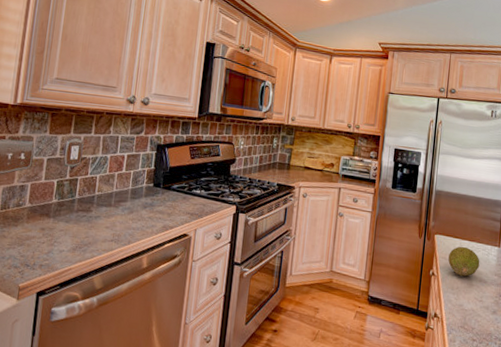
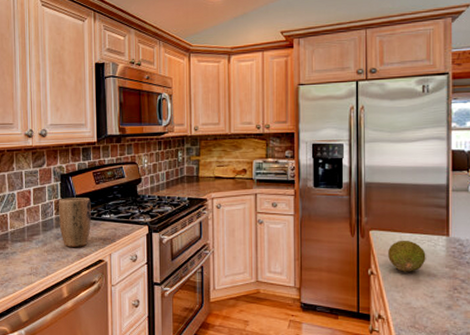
plant pot: none [148,168,184,219] -> present [59,197,91,247]

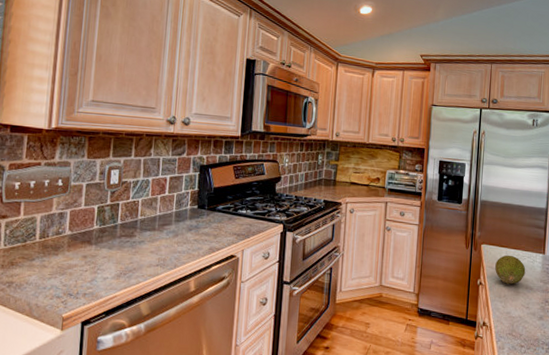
plant pot: present [59,197,91,247] -> none [193,189,229,241]

